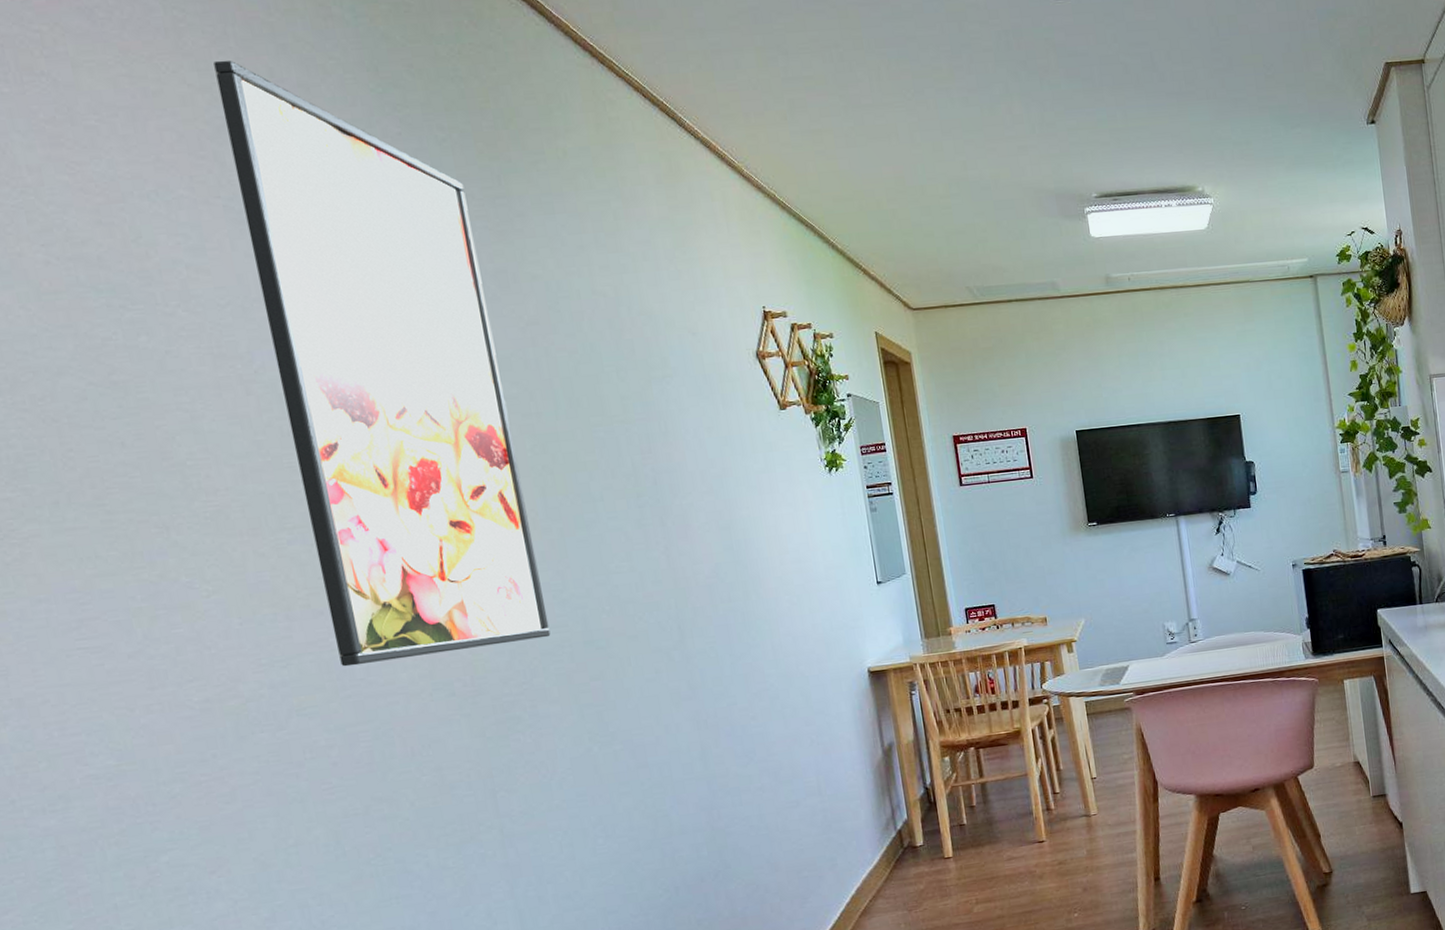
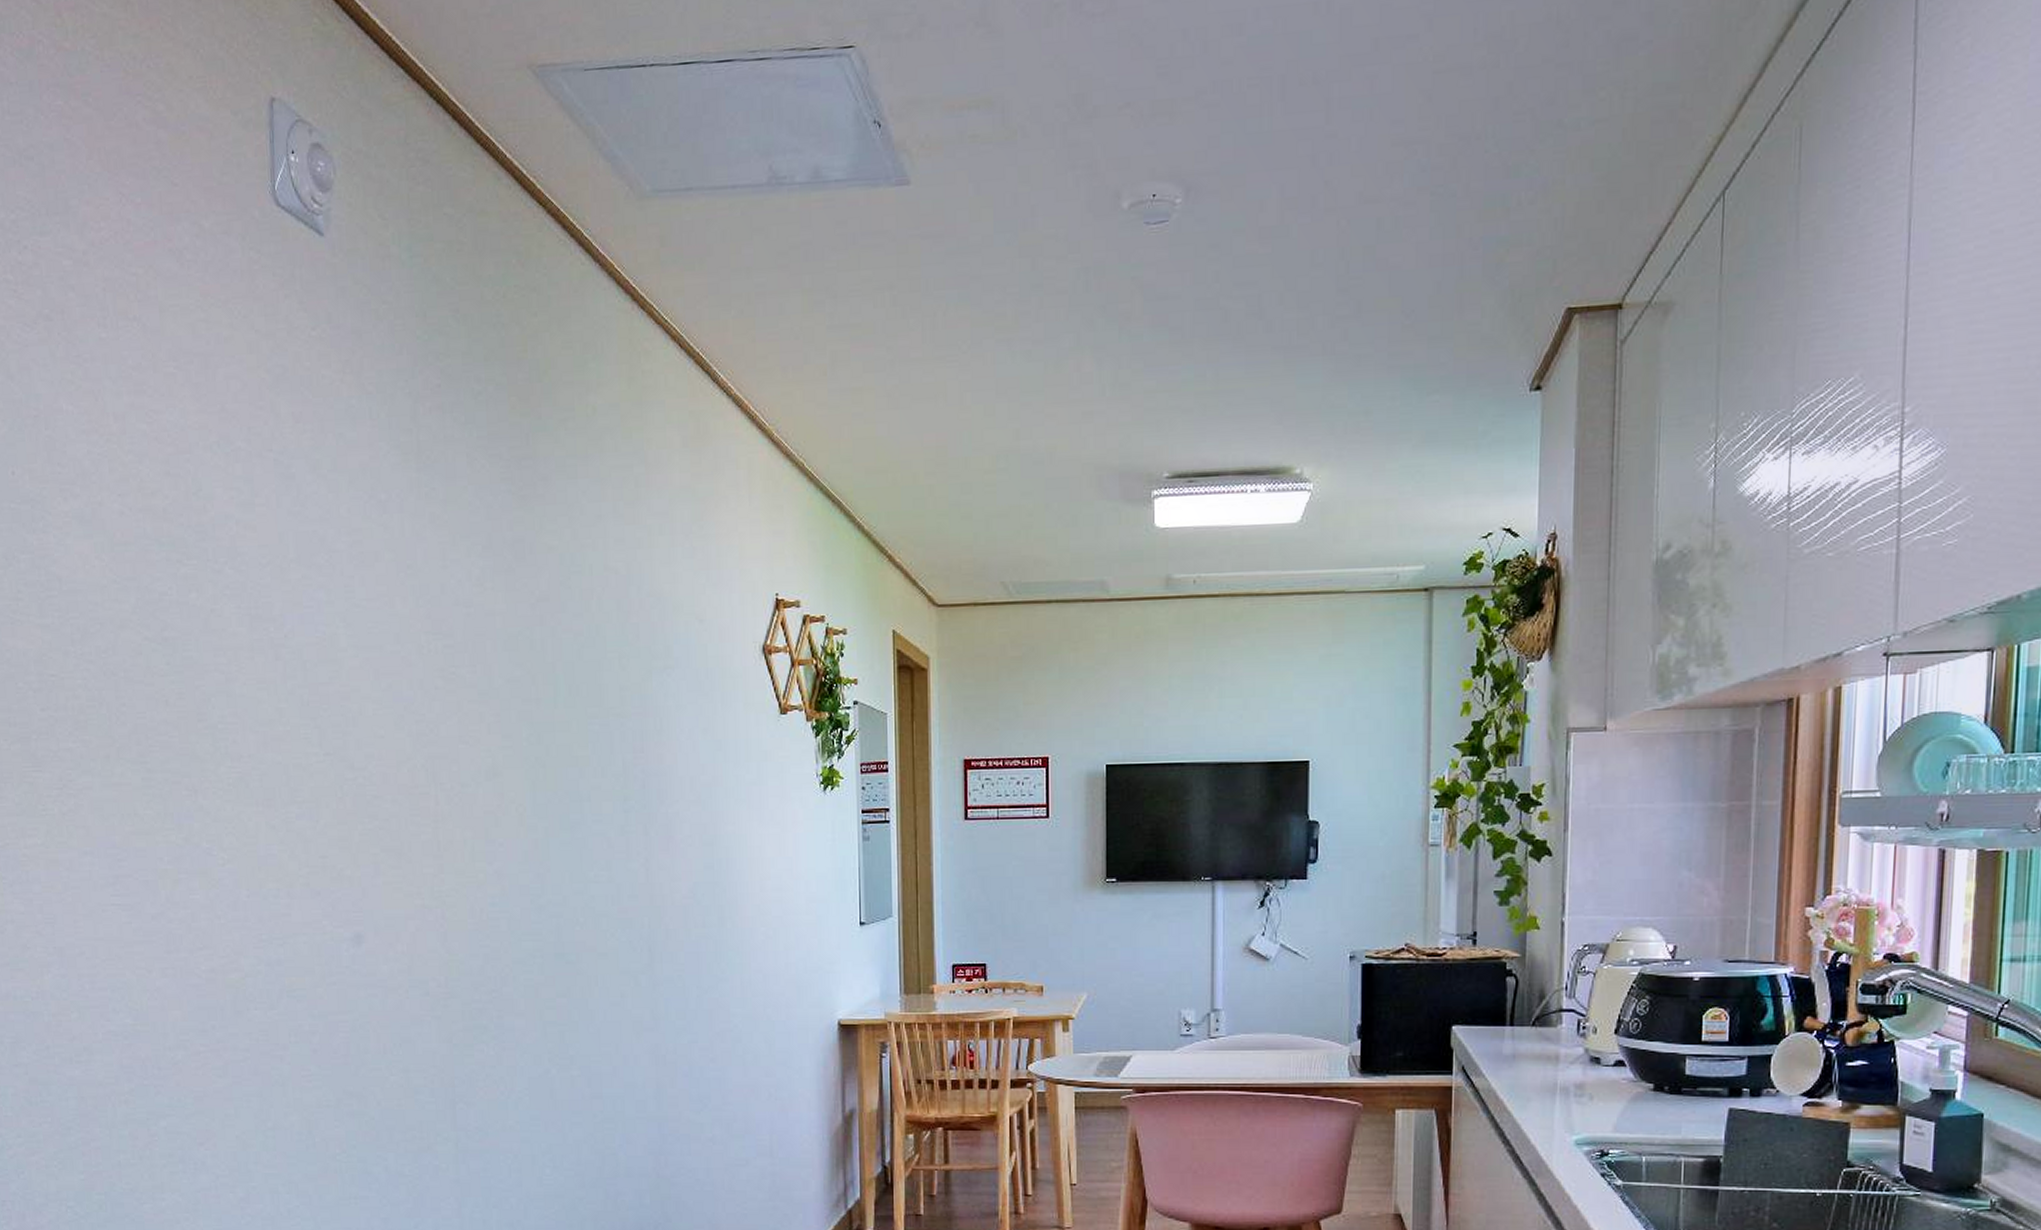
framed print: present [213,60,551,667] -> none [280,304,524,952]

